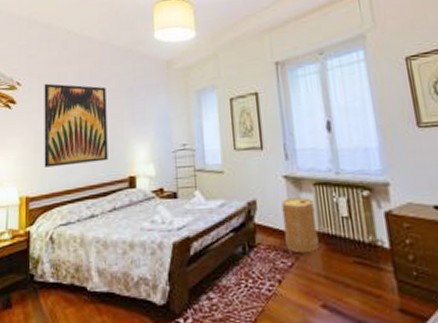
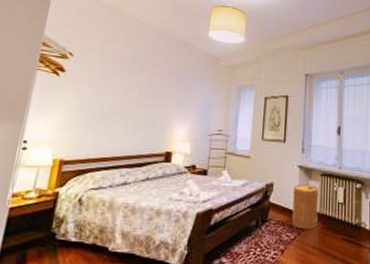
wall art: present [44,83,108,168] -> none [84,58,157,136]

